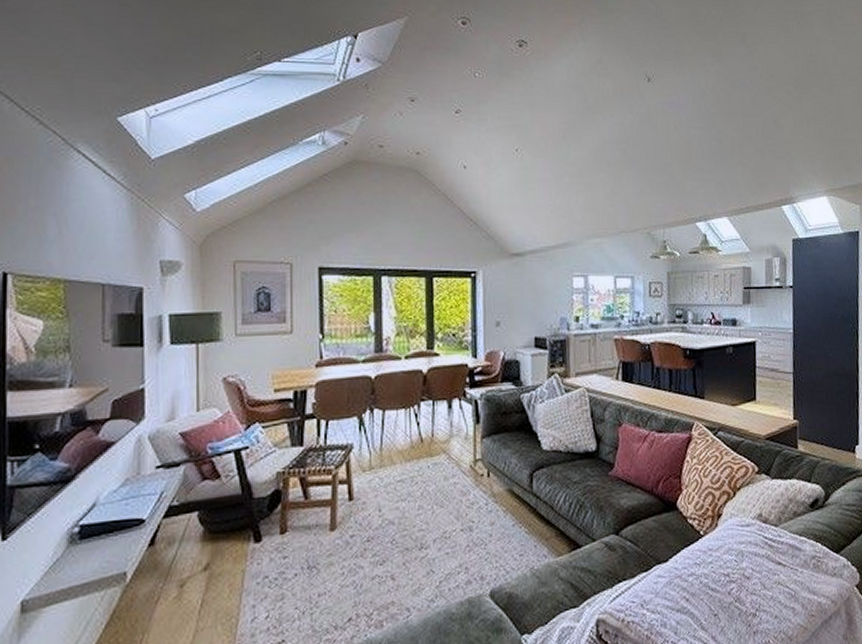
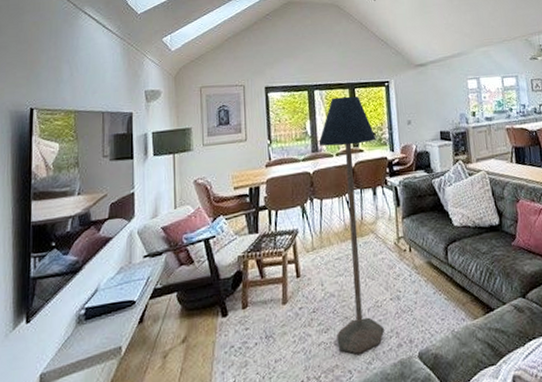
floor lamp: none [384,287,456,590] -> present [319,96,384,354]

